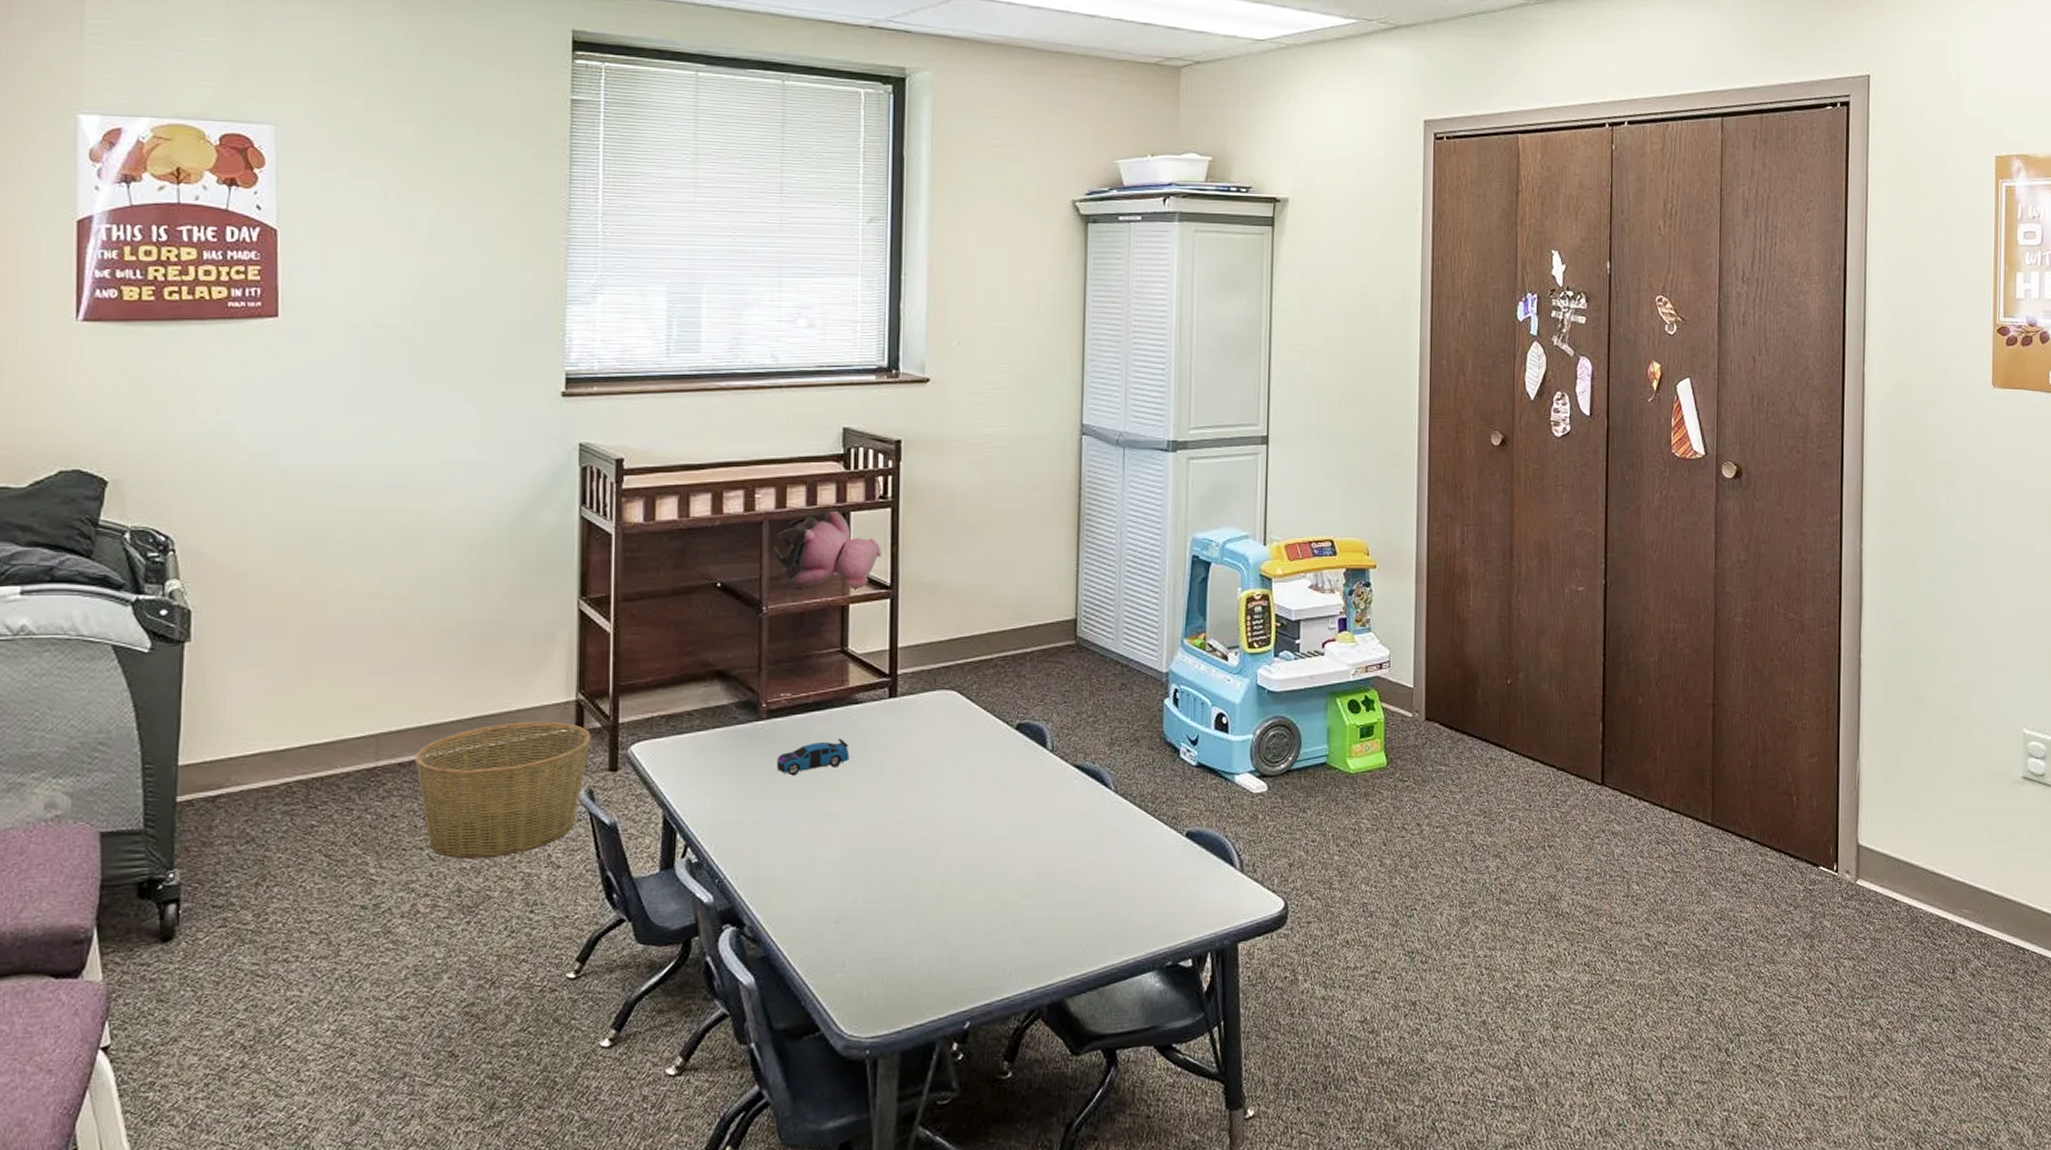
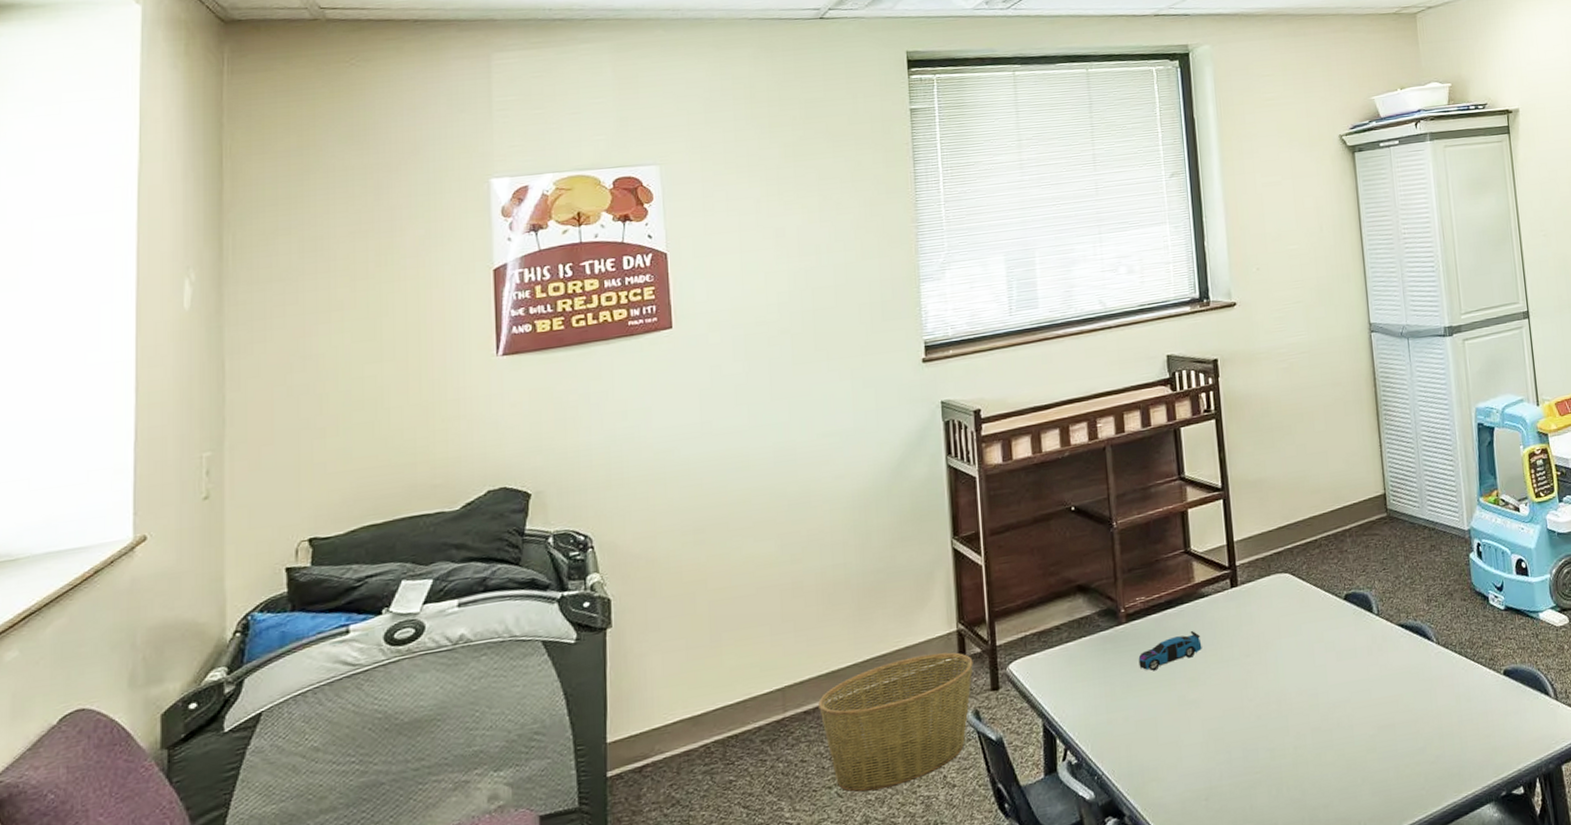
stuffed bear: present [773,509,881,589] -> none [1117,427,1211,502]

